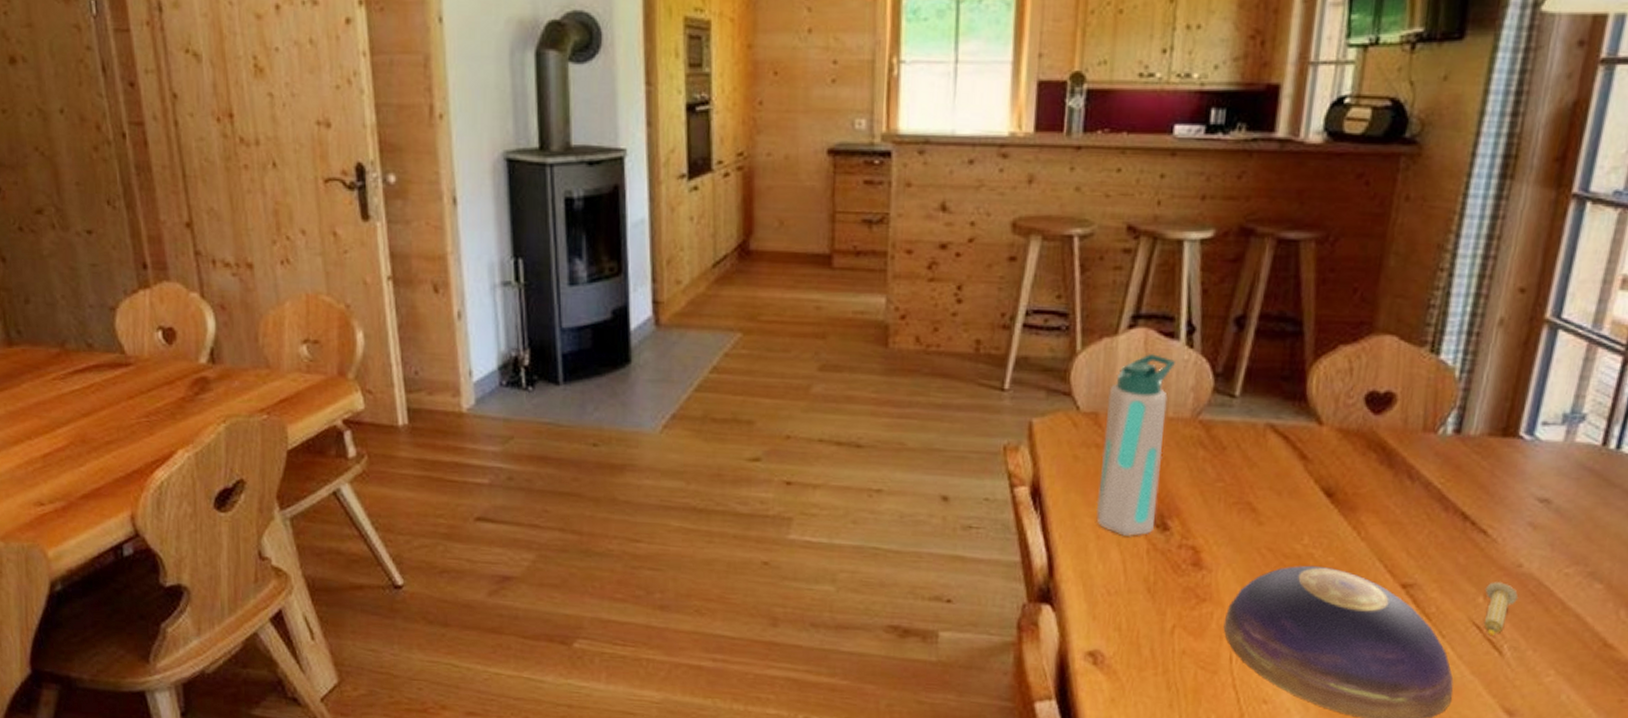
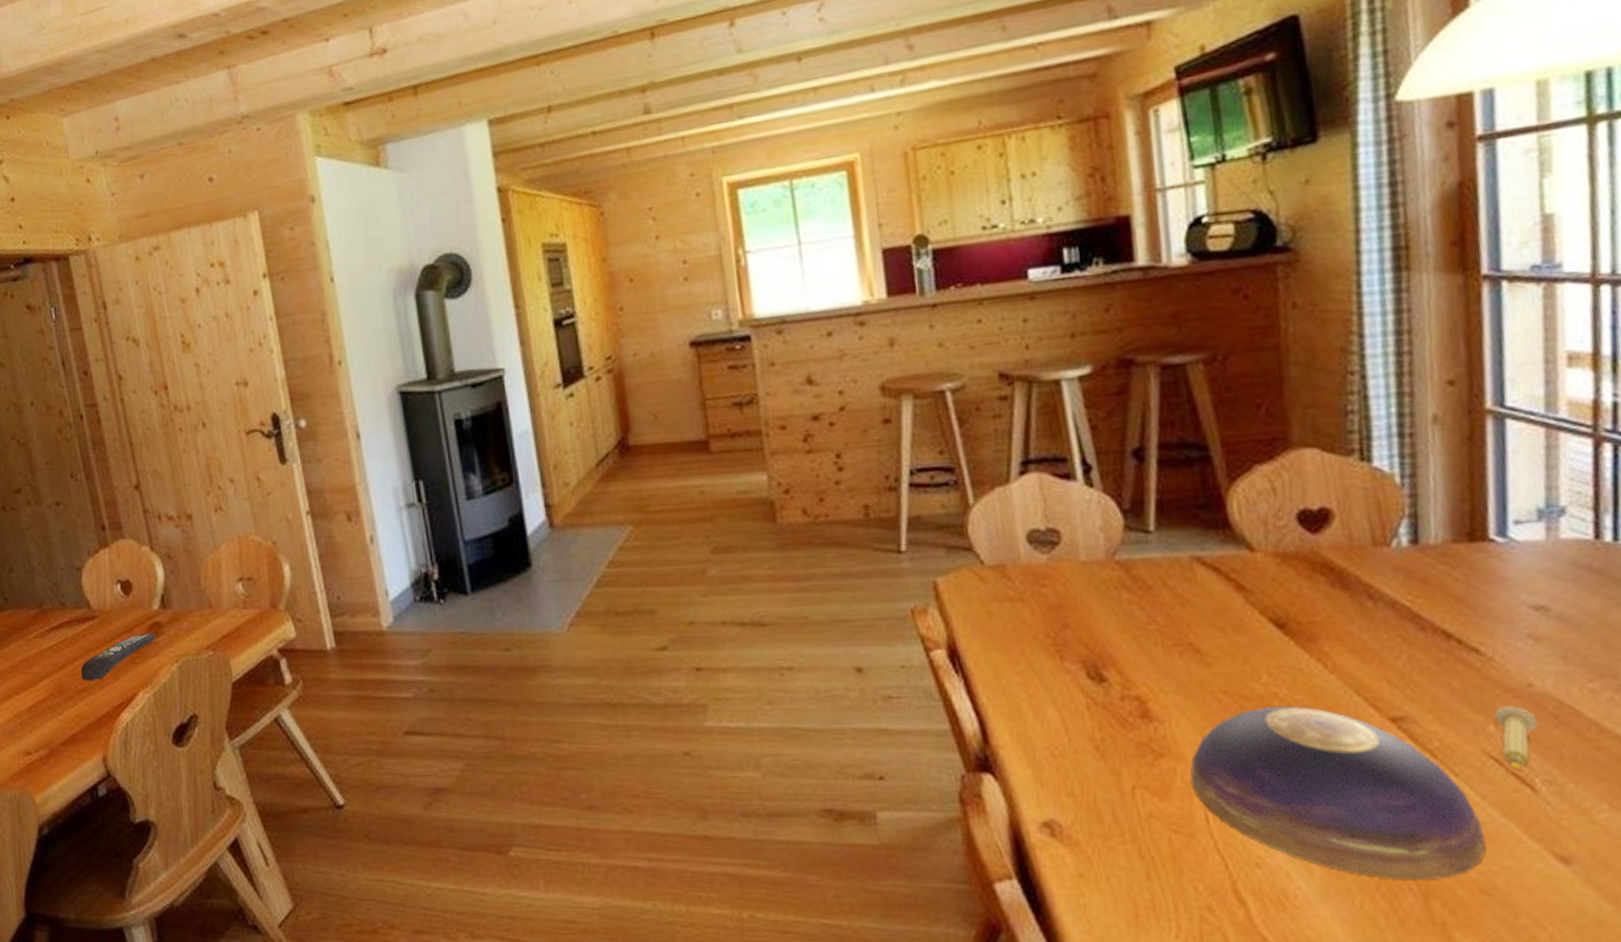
remote control: none [109,388,201,432] -> present [80,633,156,680]
water bottle: present [1096,353,1175,536] -> none [1011,497,1089,692]

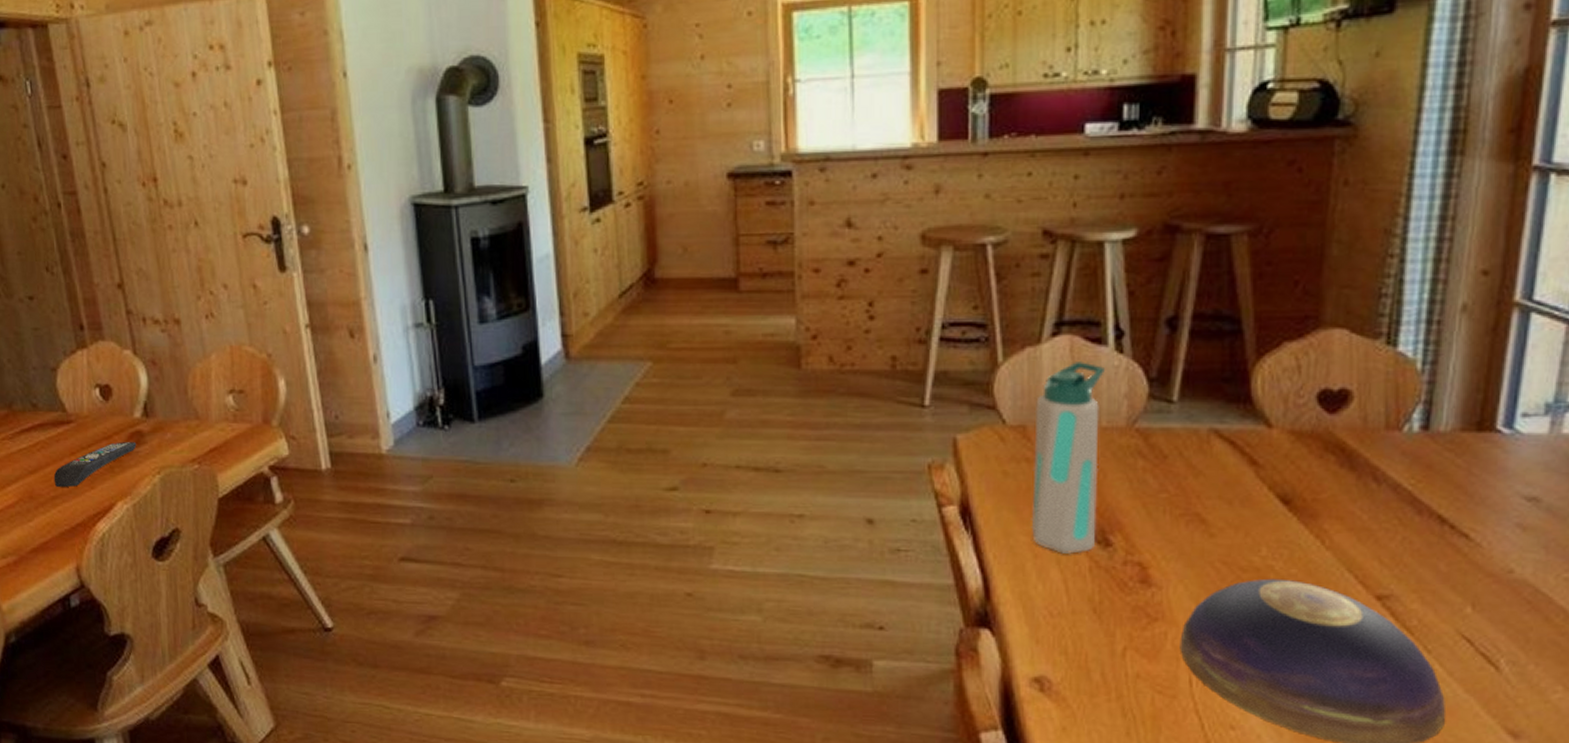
water bottle: none [1011,497,1089,692] -> present [1031,360,1105,554]
candle: present [1493,706,1539,771] -> none [1472,590,1513,651]

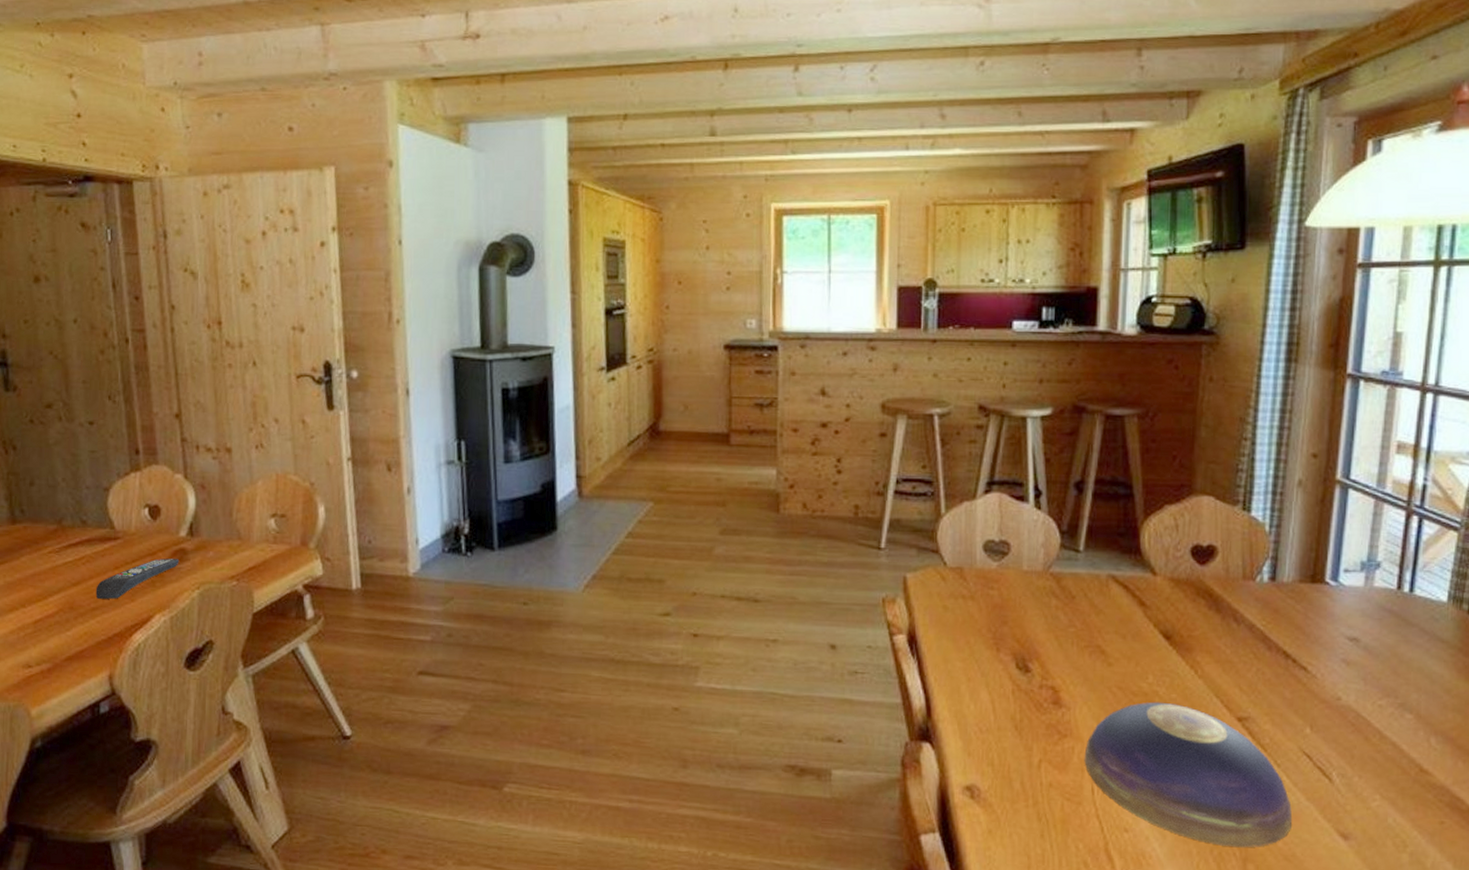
water bottle: present [1031,360,1105,554] -> none [965,514,1026,678]

